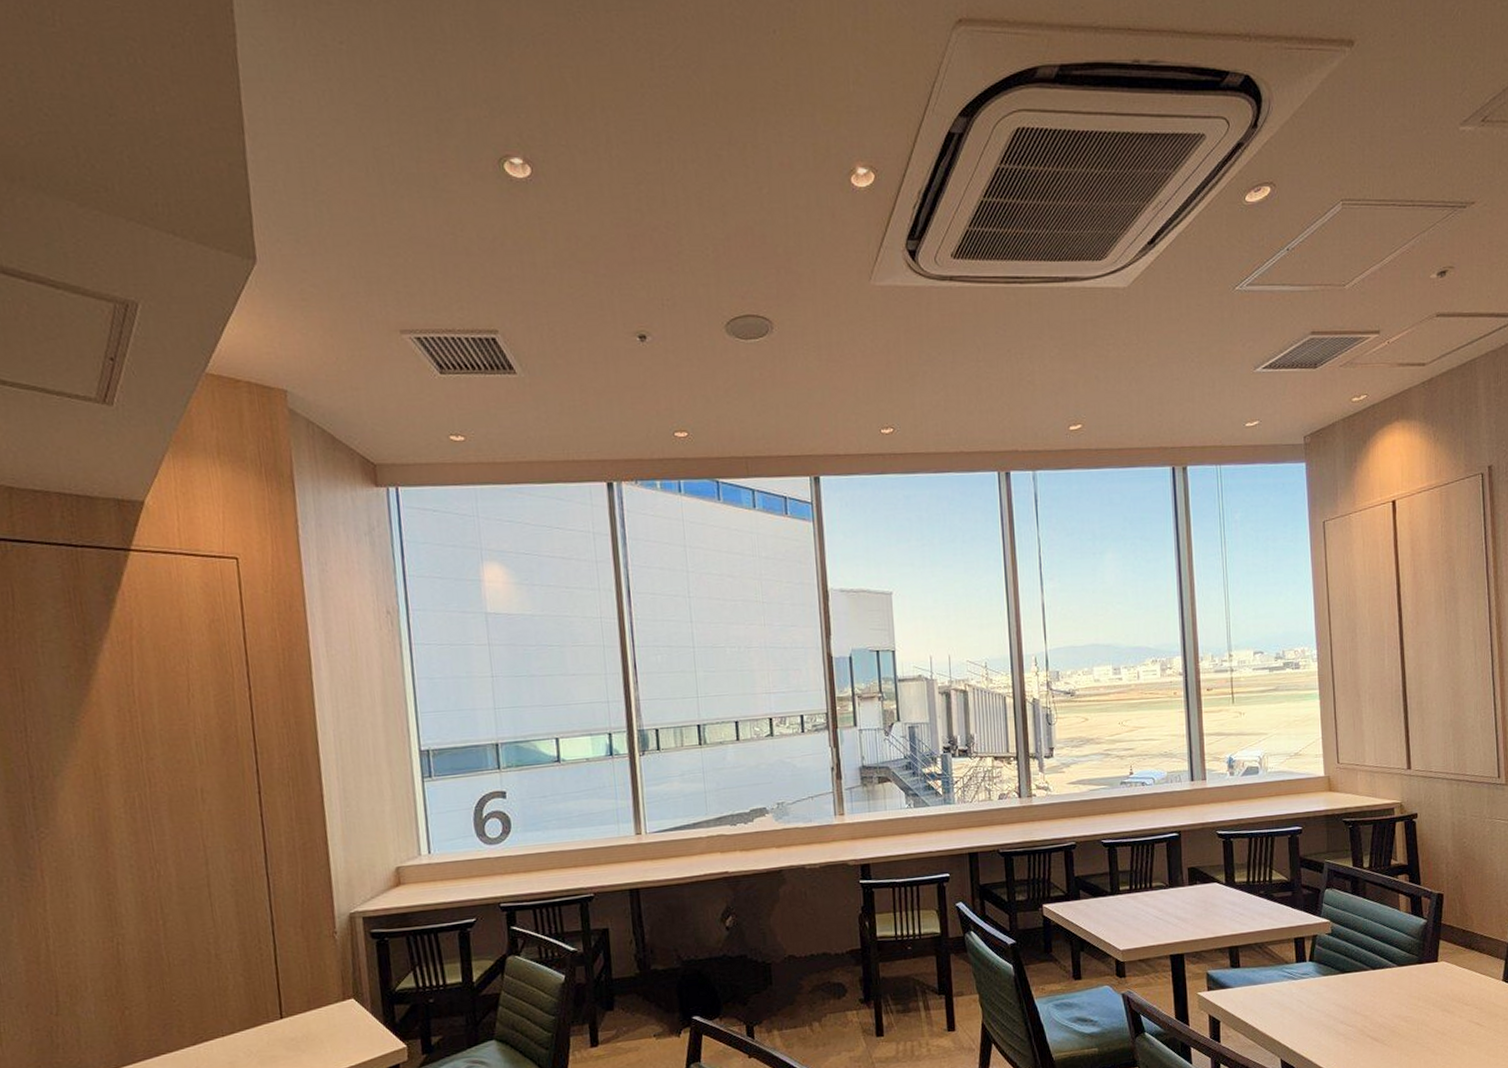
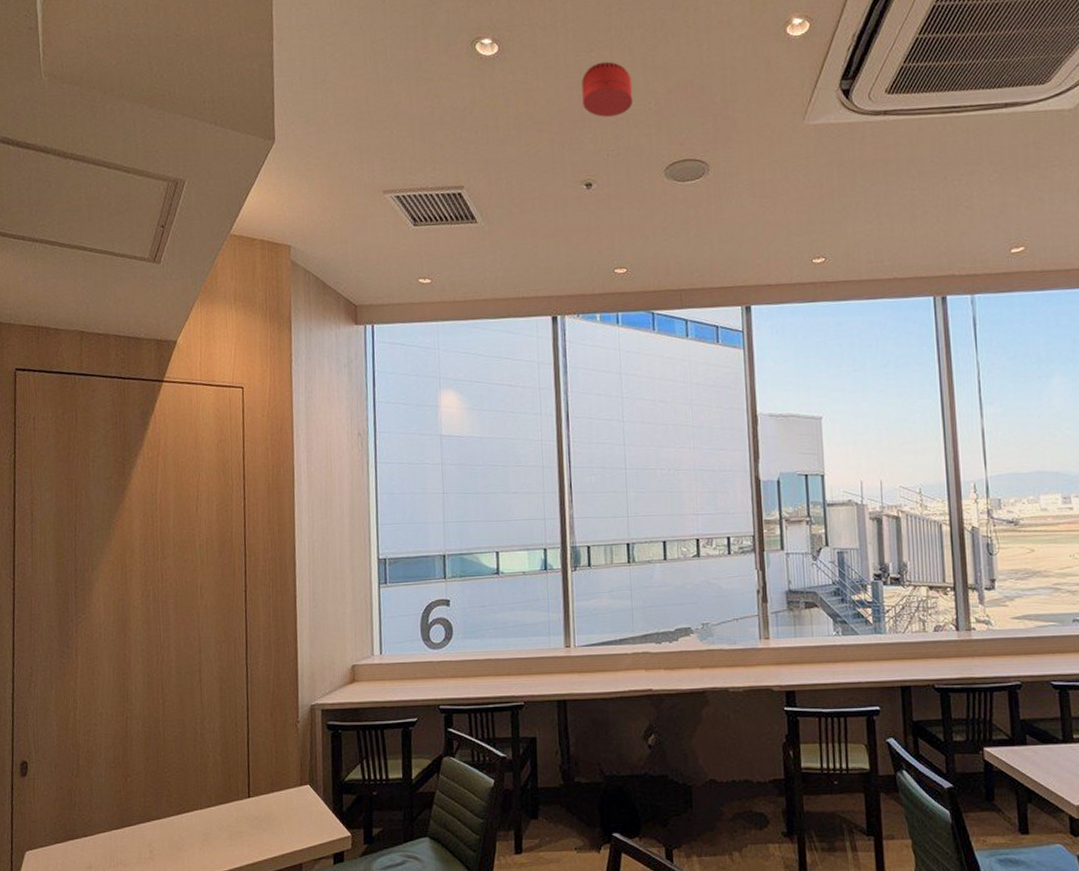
smoke detector: none [630,197,689,261] -> present [581,61,633,117]

